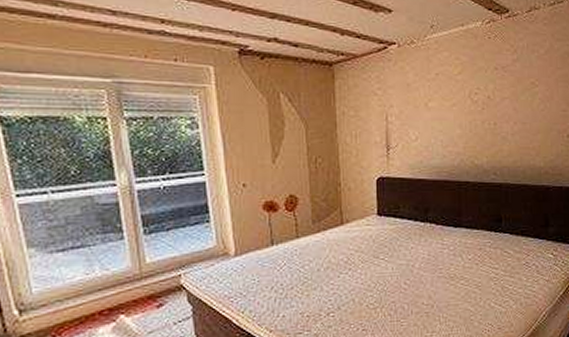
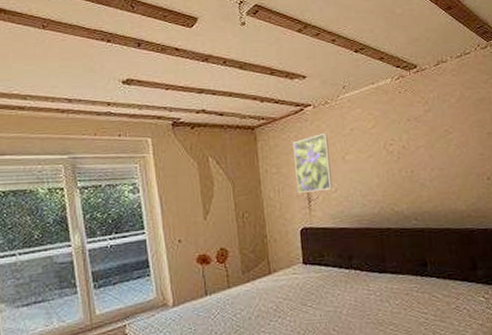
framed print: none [373,76,413,139] -> present [292,134,332,193]

